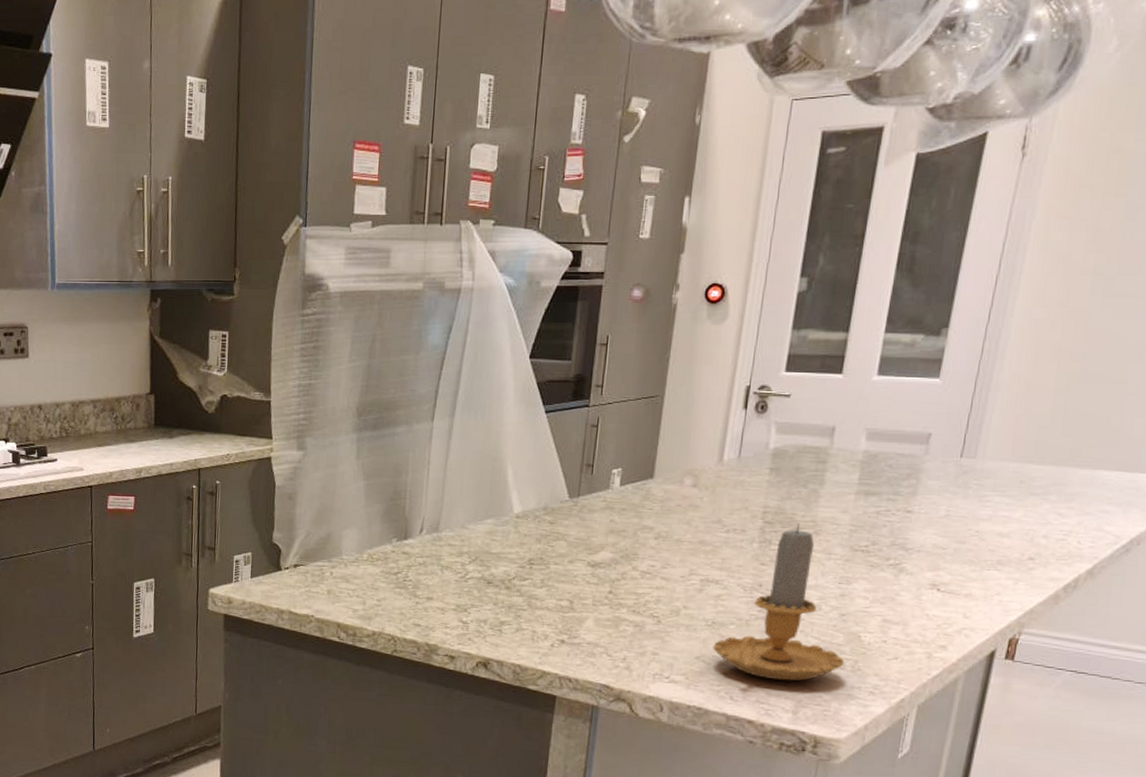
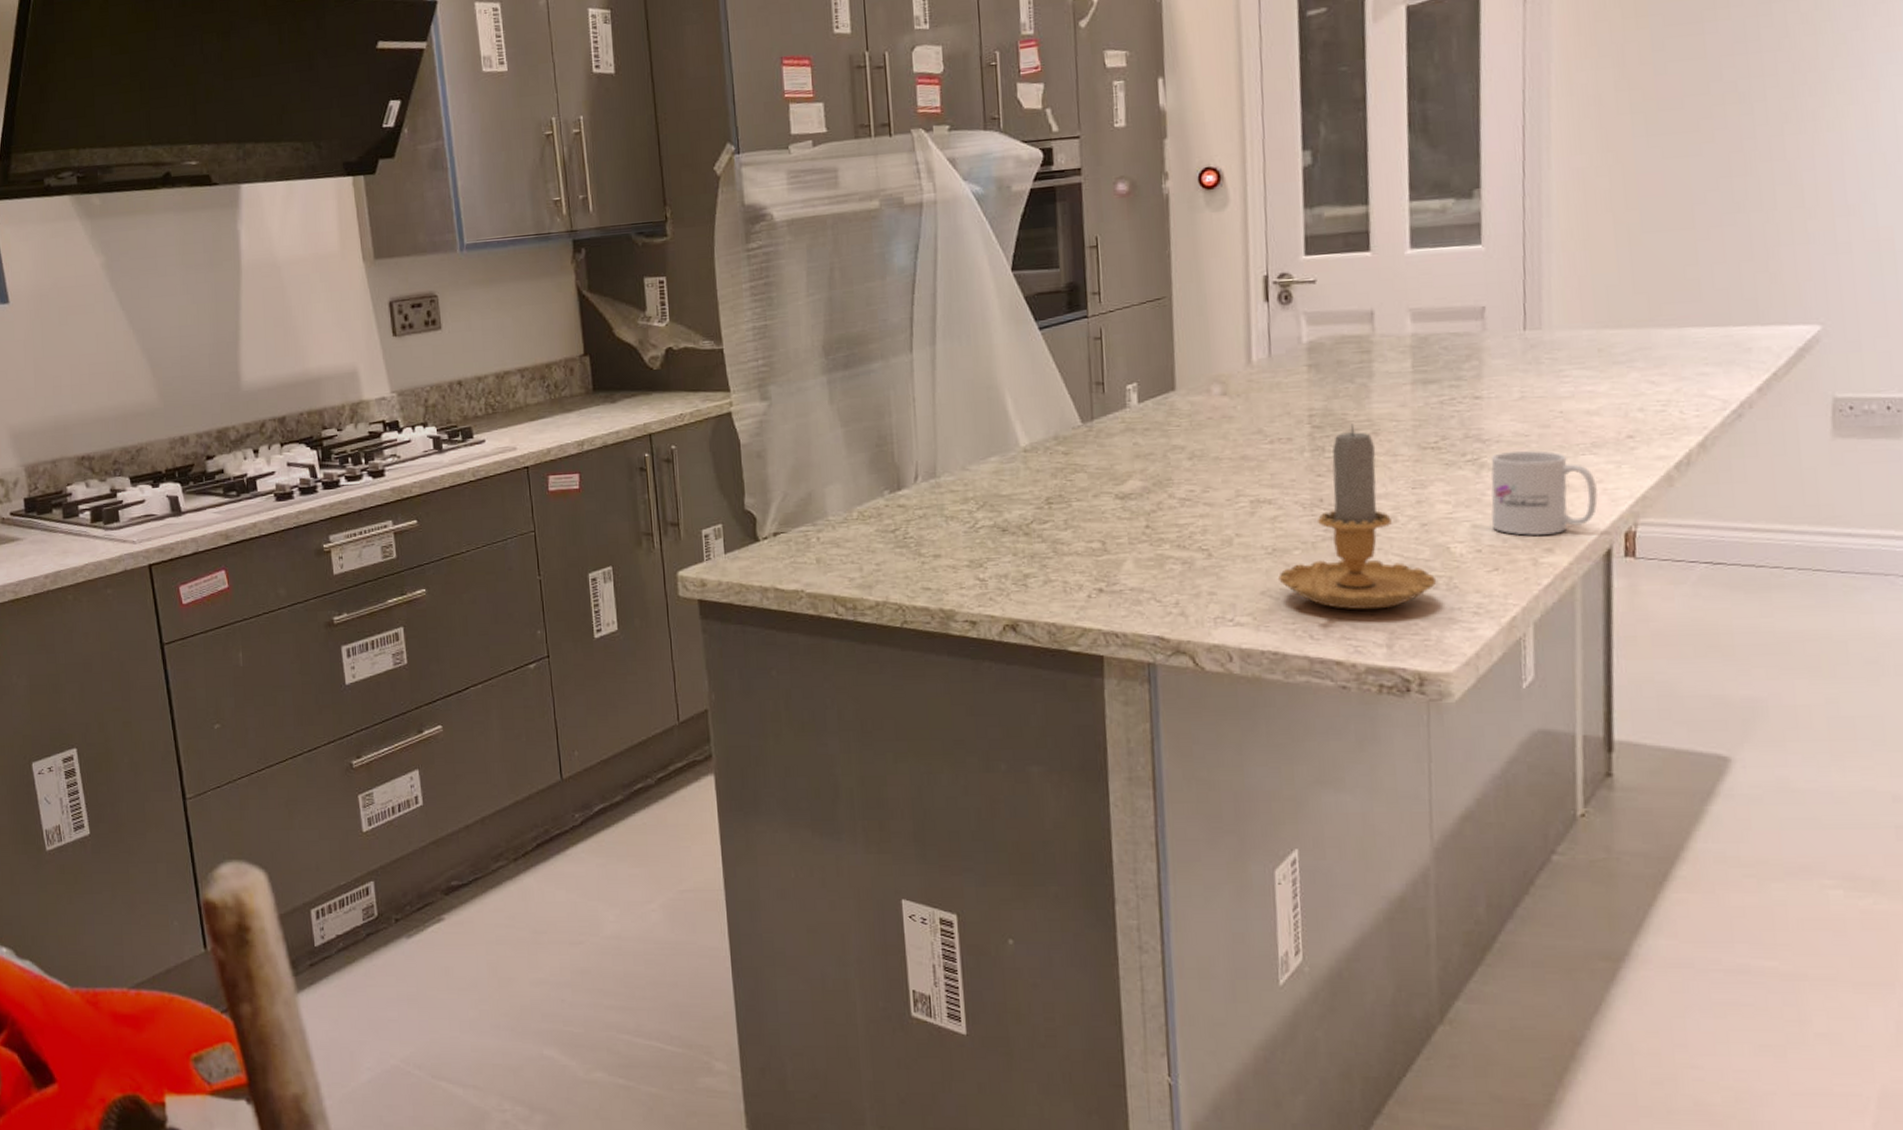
mug: none [900,560,995,635] -> present [1491,450,1598,536]

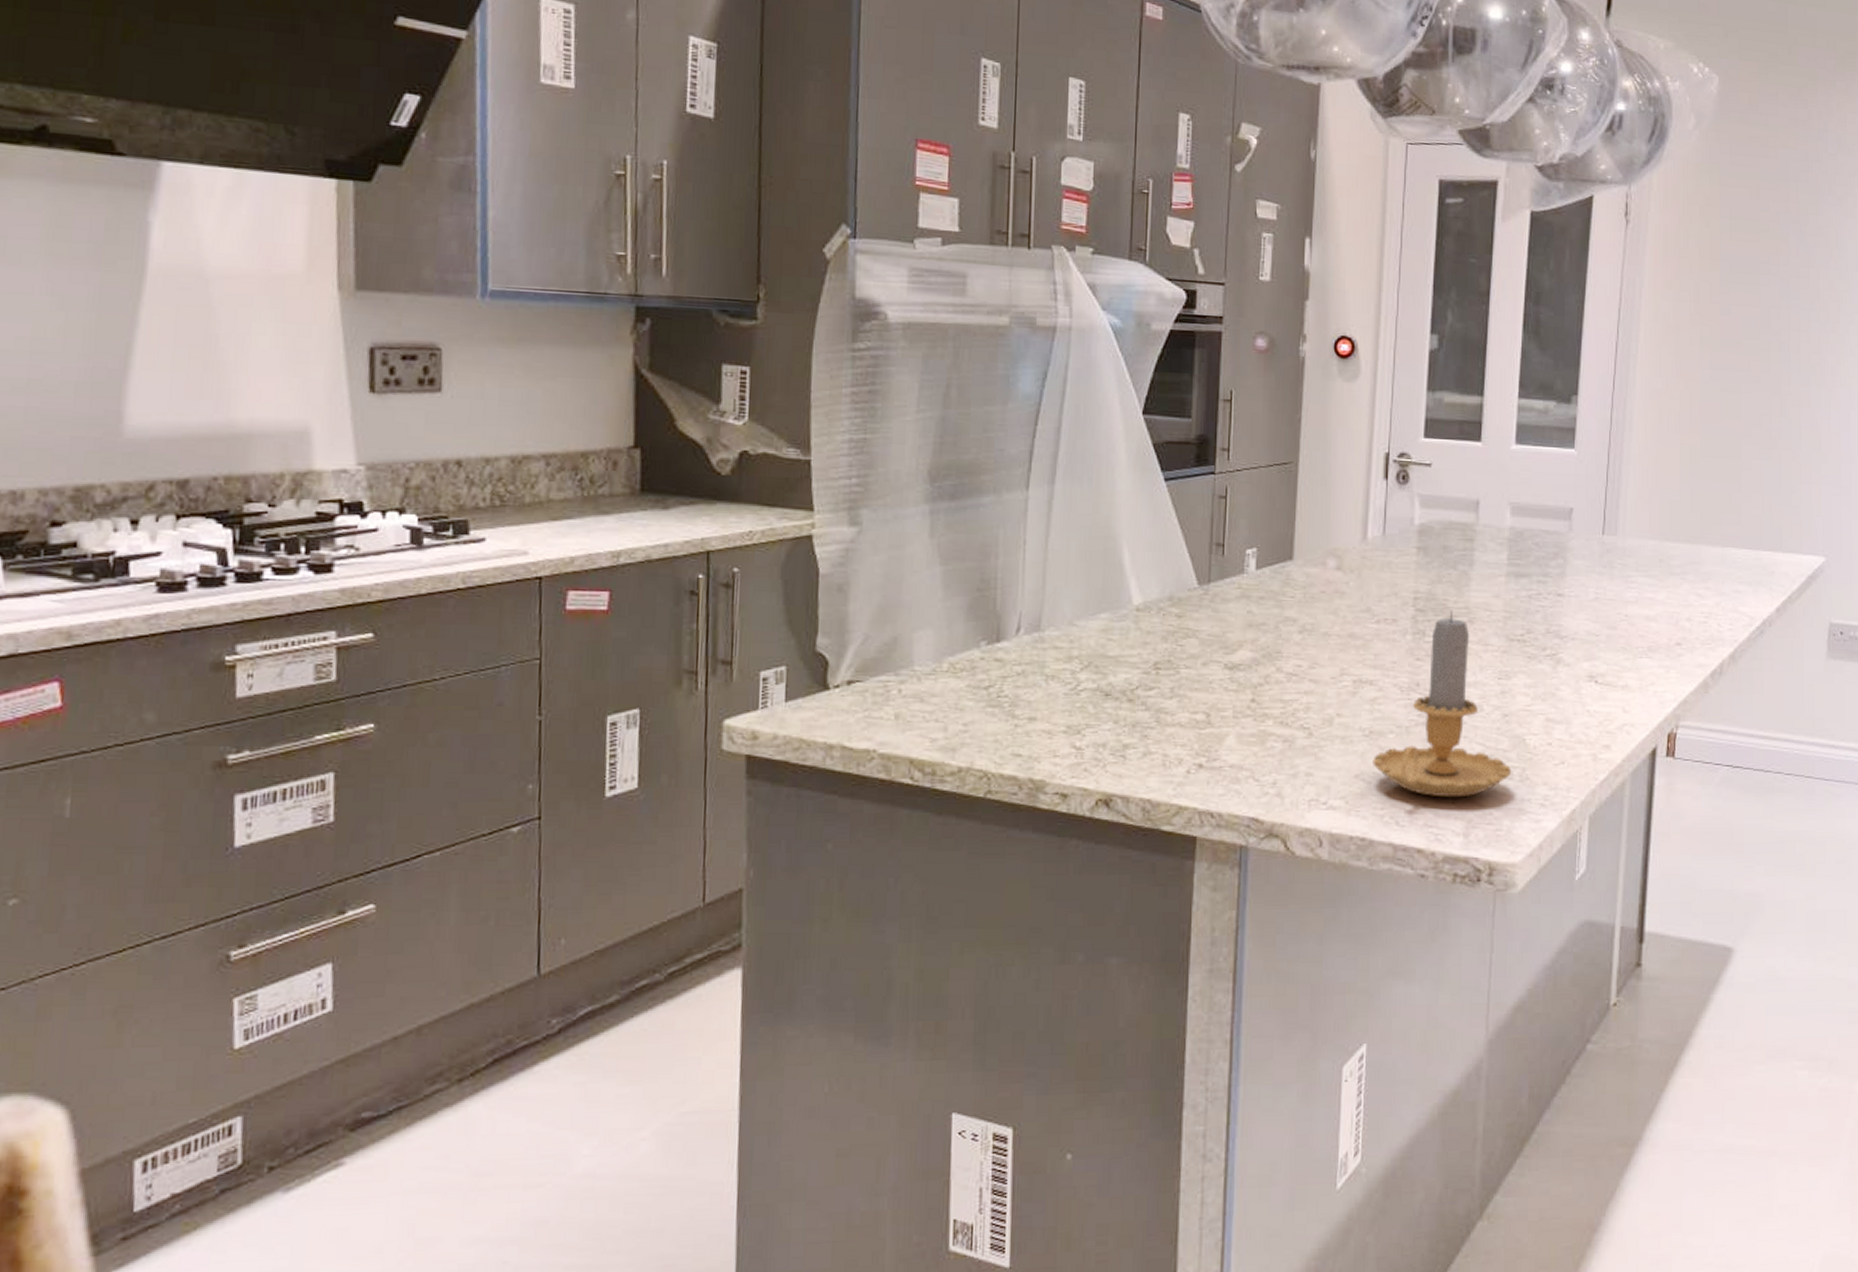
mug: present [1491,450,1598,536] -> none [1563,649,1650,733]

